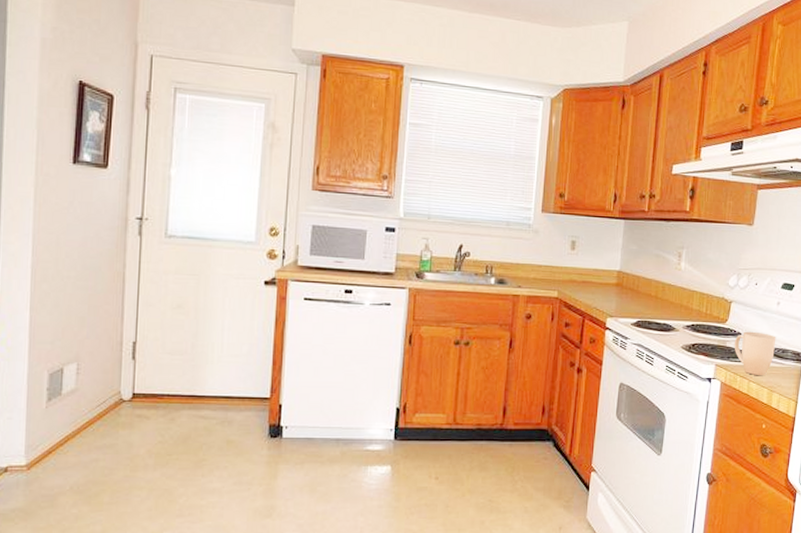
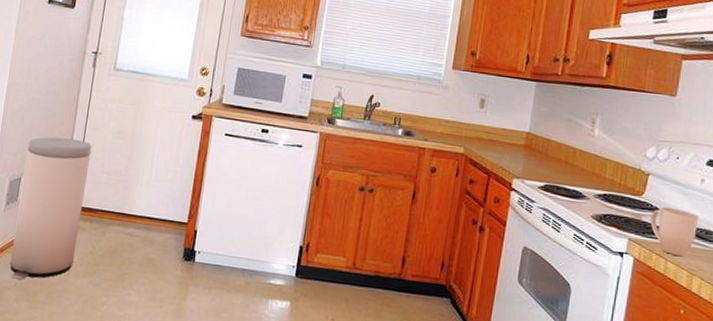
pedal bin: none [60,318,148,482] -> present [9,137,92,280]

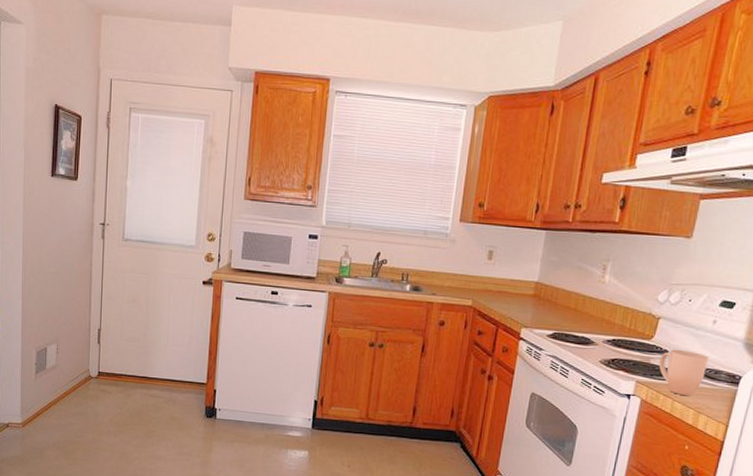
pedal bin: present [9,137,92,280] -> none [46,308,110,440]

